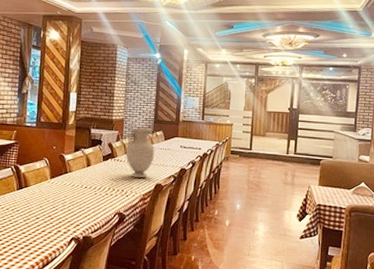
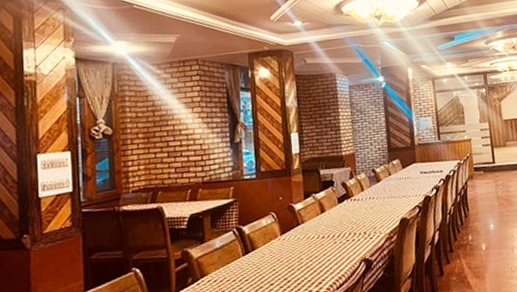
vase: present [125,128,155,178] -> none [361,158,395,216]

